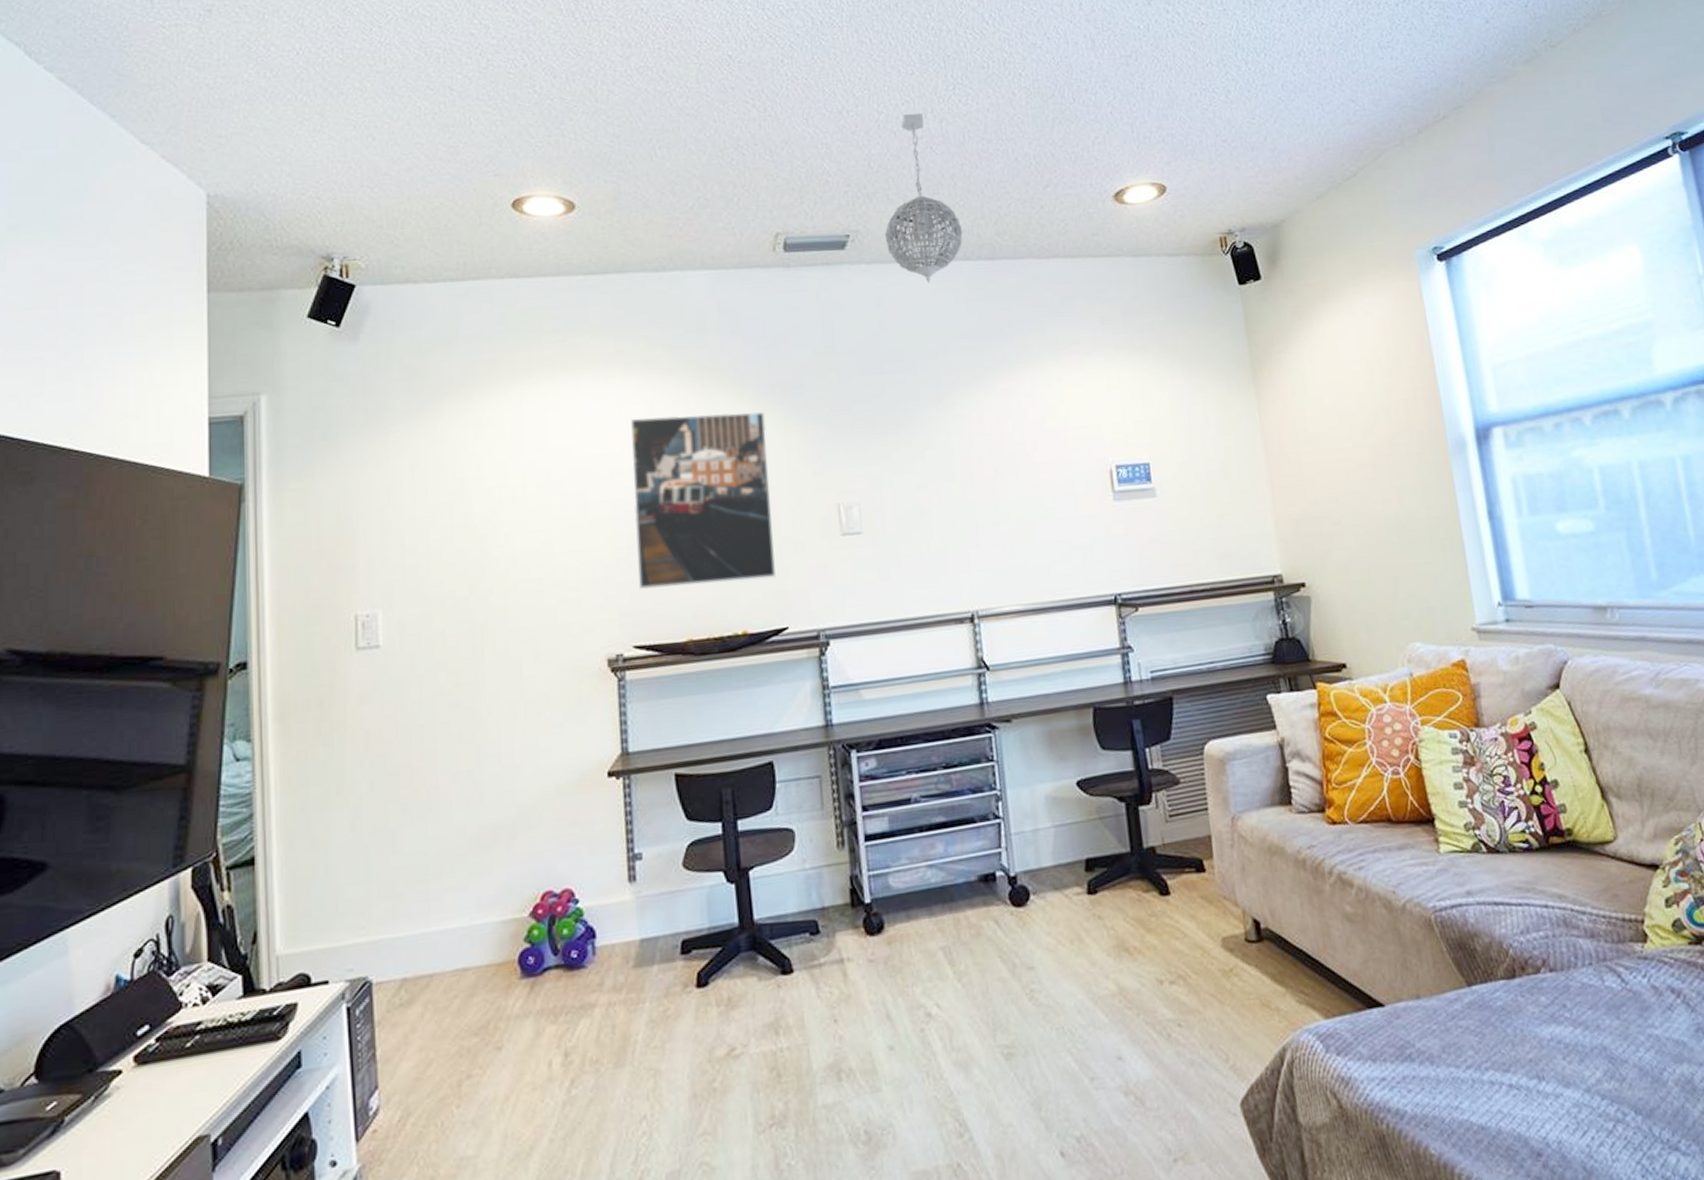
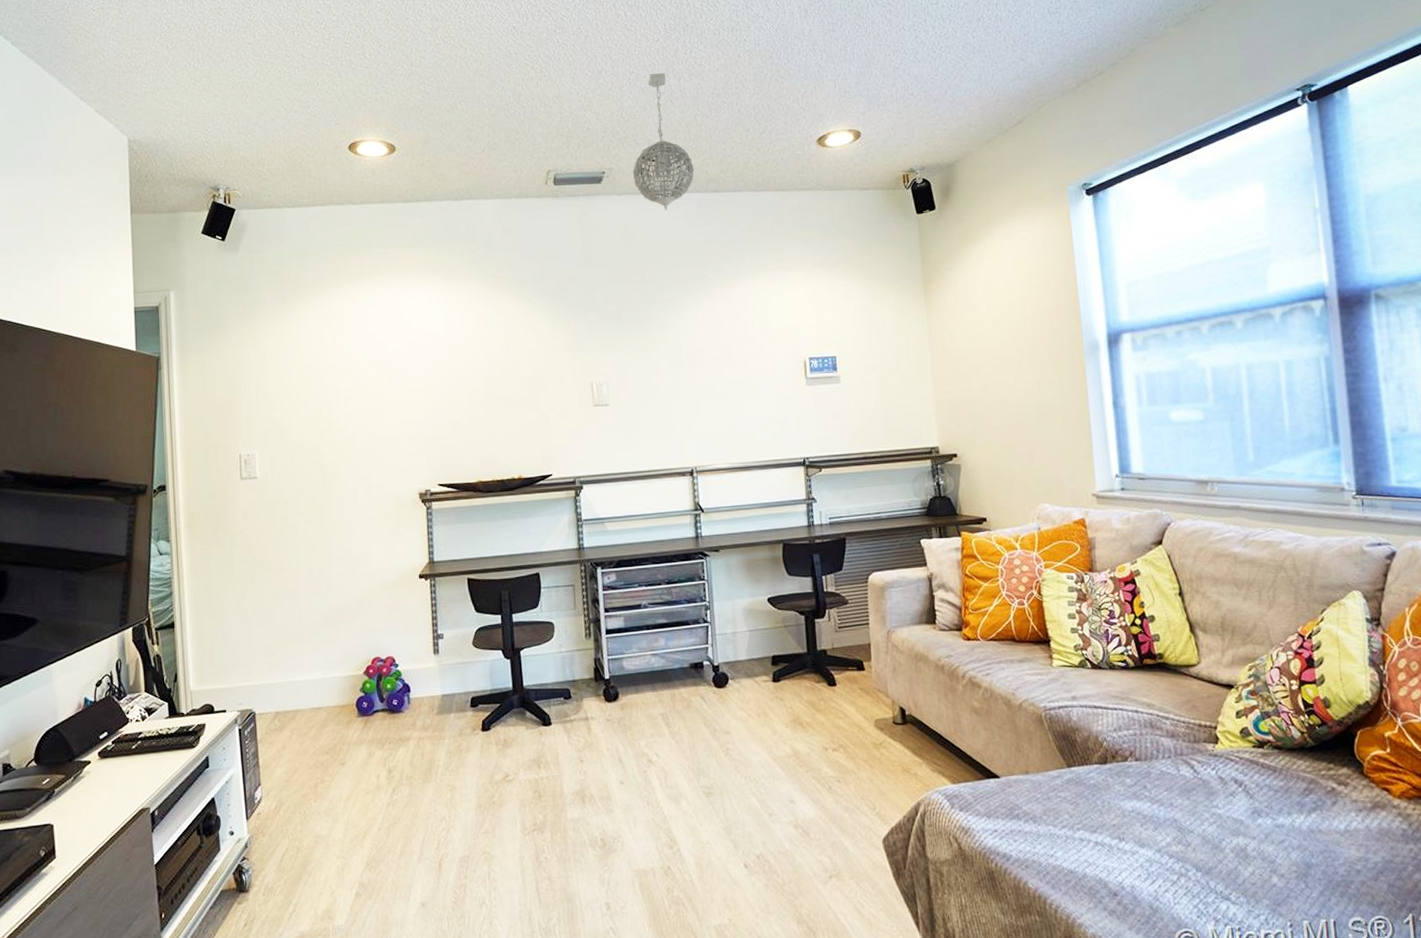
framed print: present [630,412,776,589] -> none [436,310,544,442]

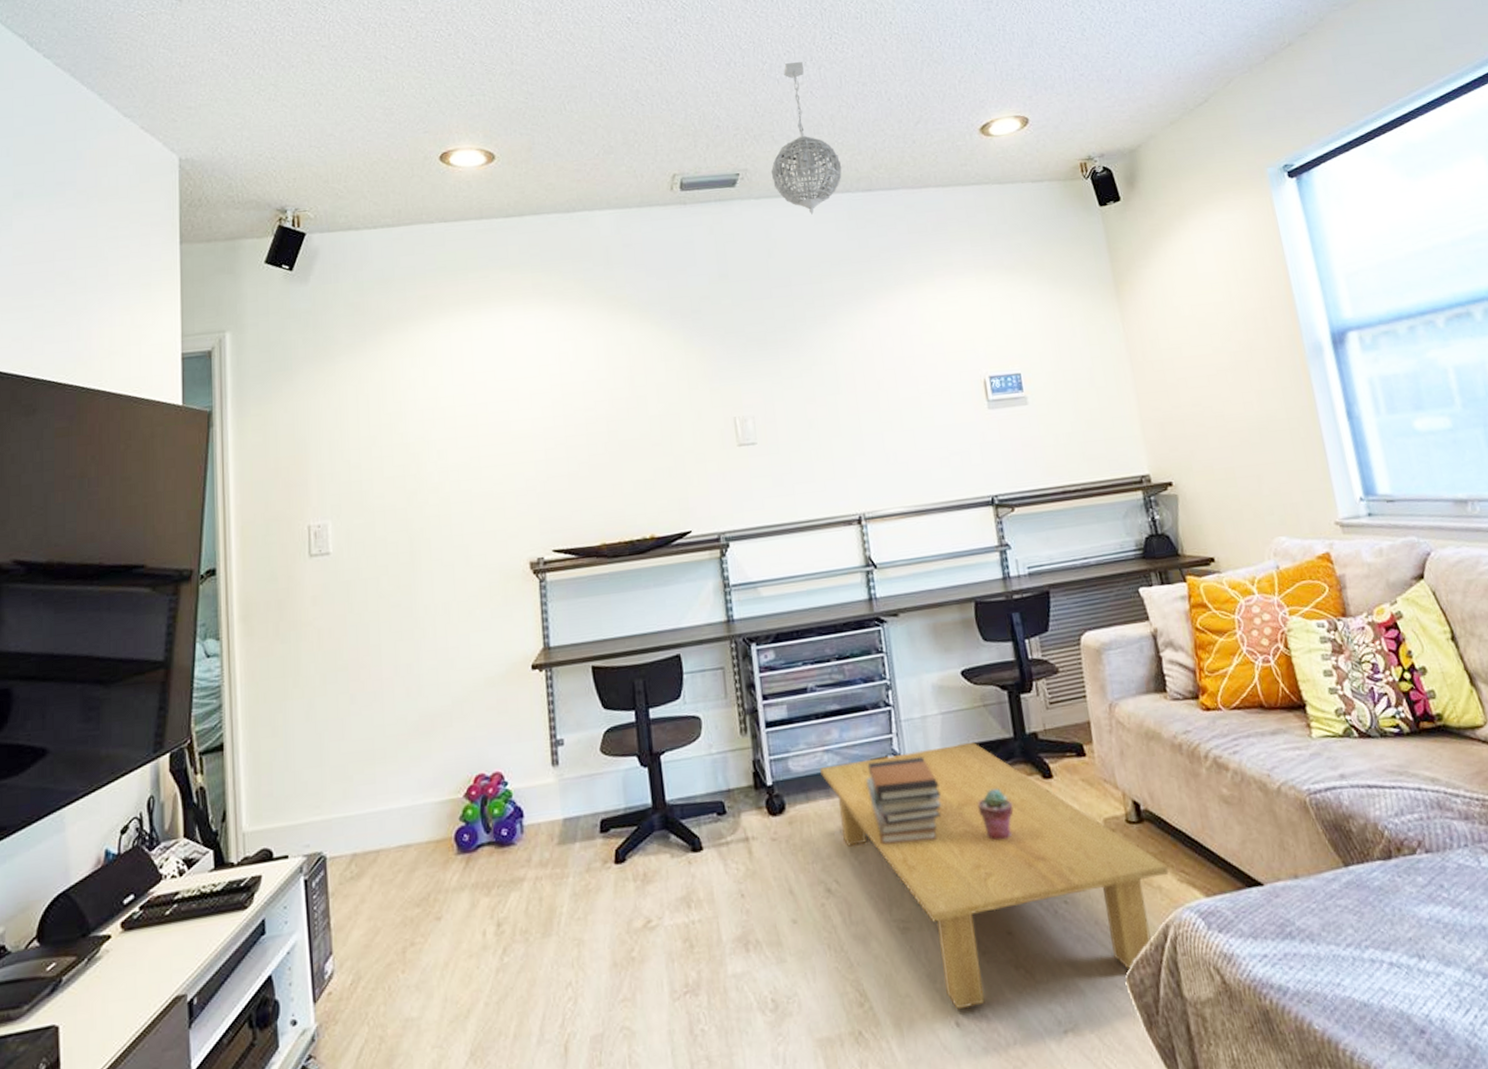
coffee table: none [648,654,925,856] -> present [820,743,1169,1010]
book stack: none [685,663,745,730] -> present [866,756,942,845]
potted succulent: none [774,691,802,732] -> present [978,788,1014,841]

